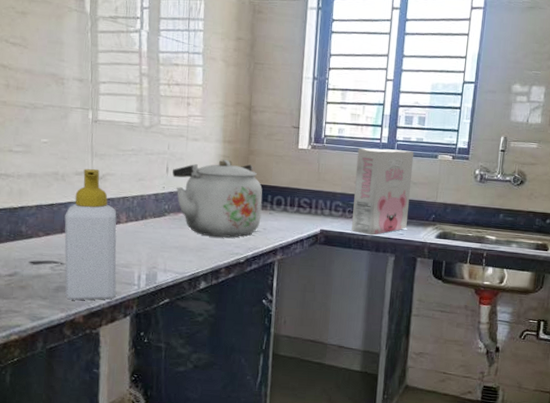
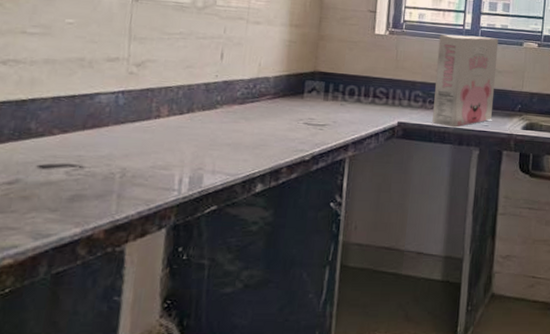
soap bottle: present [64,169,117,301] -> none [82,54,157,212]
kettle: present [172,159,263,238] -> none [228,44,333,133]

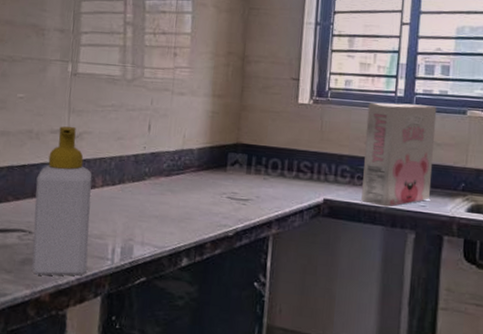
soap bottle: none [82,54,157,212] -> present [31,126,92,276]

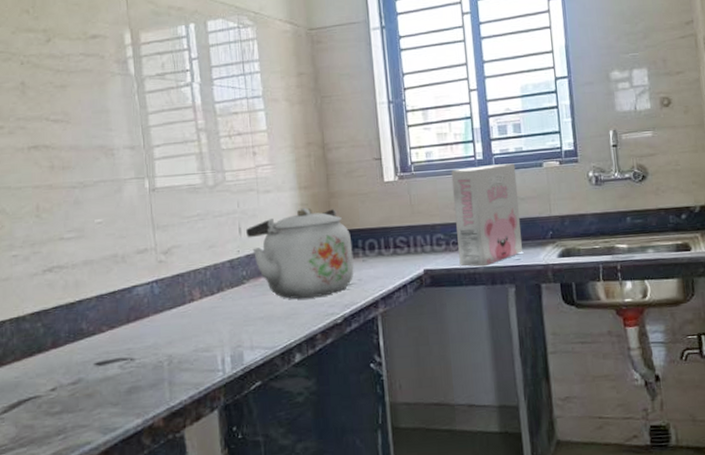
soap bottle: present [31,126,92,276] -> none [130,244,198,402]
kettle: none [155,115,256,207] -> present [246,207,354,299]

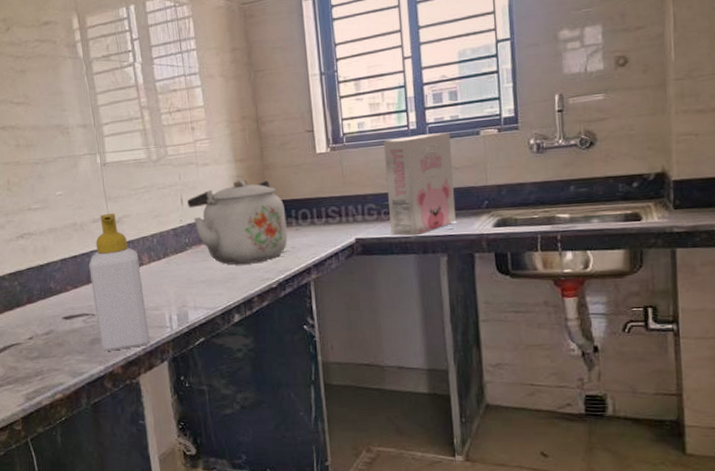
soap bottle: none [130,244,198,402] -> present [89,213,150,351]

